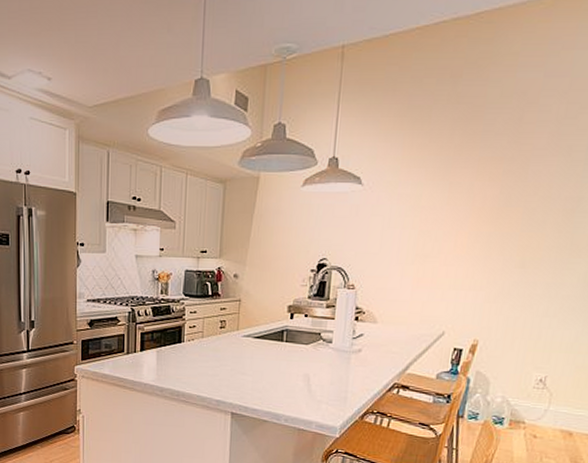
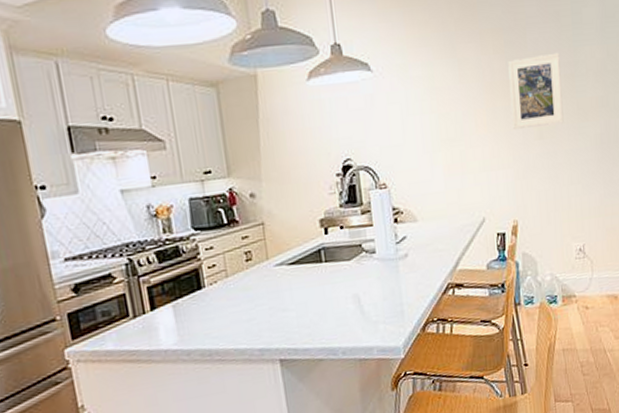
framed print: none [494,186,563,256] -> present [508,52,564,129]

